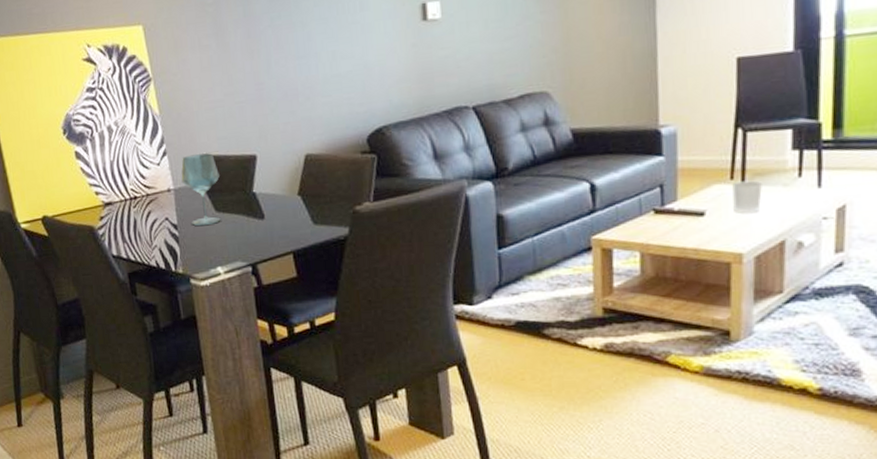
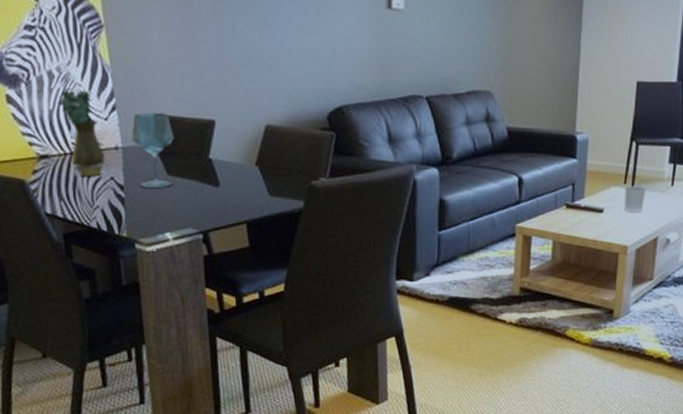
vase: none [117,137,160,220] -> present [57,85,105,177]

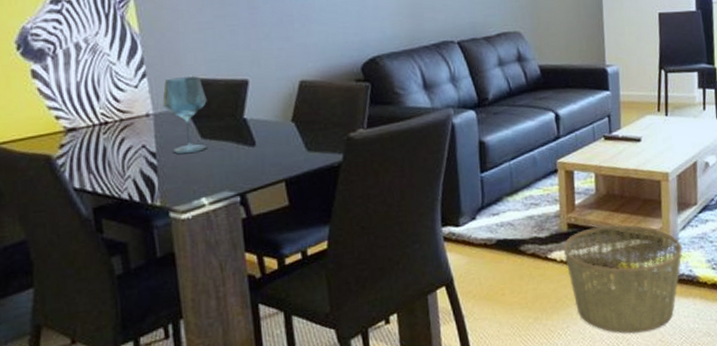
vase: present [57,85,105,177] -> none [85,56,136,148]
basket: none [513,292,633,397] -> present [563,225,683,333]
candle holder: present [624,186,646,214] -> none [659,112,680,140]

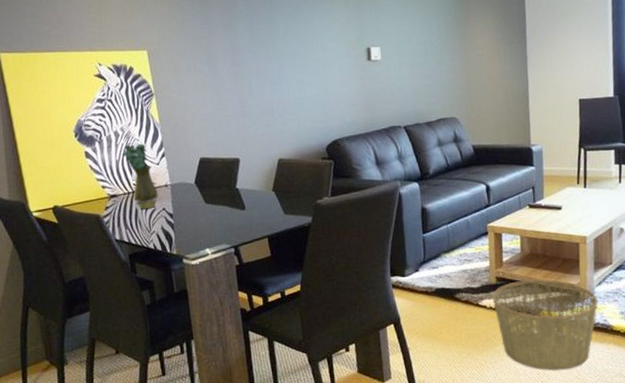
vase: none [85,56,136,148] -> present [122,141,158,210]
wine glass: present [162,76,207,155] -> none [177,156,210,216]

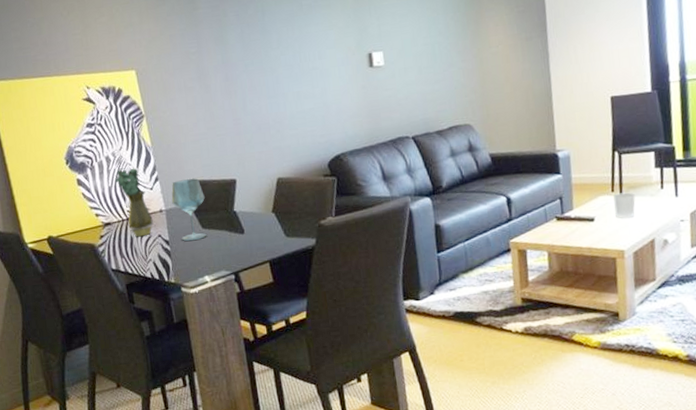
wine glass: none [177,156,210,216] -> present [171,178,207,242]
basket: present [492,279,598,370] -> none [518,299,641,400]
candle holder: none [578,185,597,209] -> present [613,192,636,219]

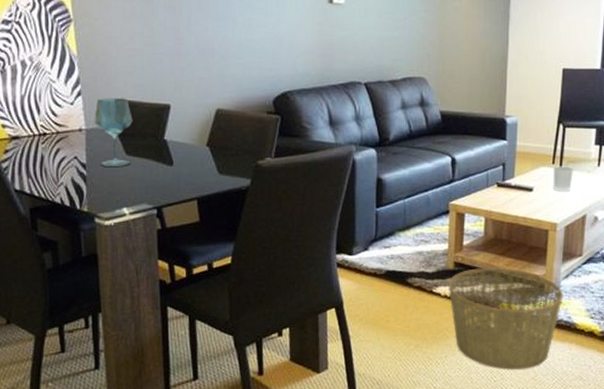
vase: present [114,166,153,237] -> none [29,73,70,156]
basket: none [518,299,641,400] -> present [448,267,564,369]

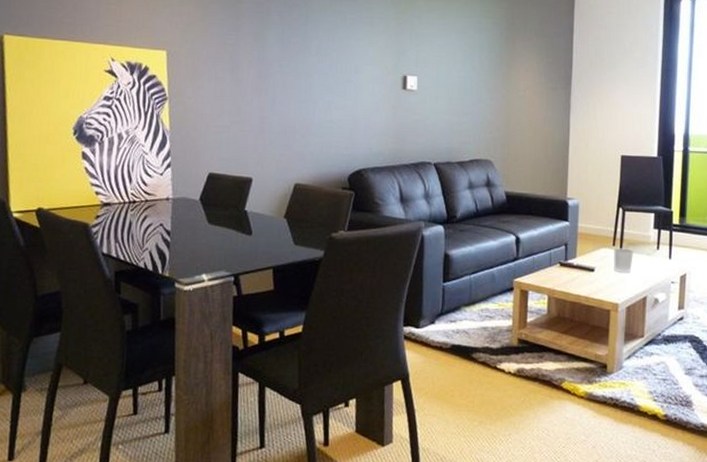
wine glass: present [94,98,133,168] -> none [181,170,217,235]
basket: present [448,267,564,369] -> none [512,345,626,451]

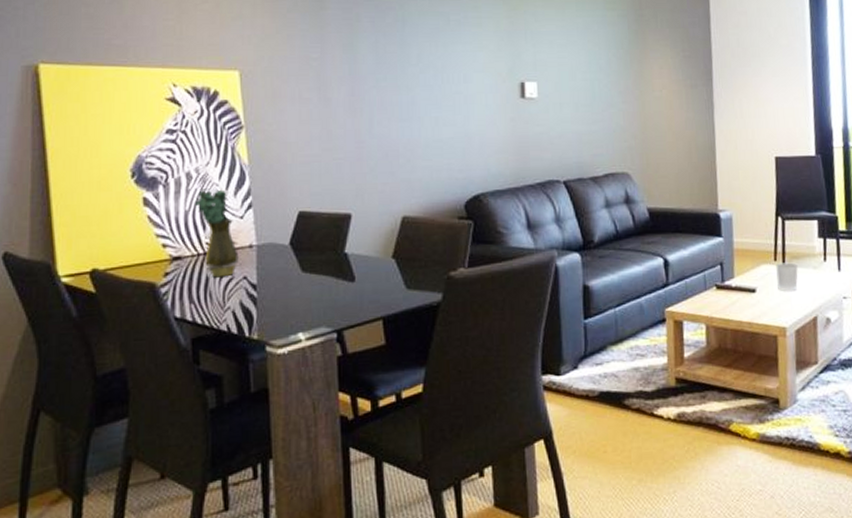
vase: none [123,145,157,223] -> present [194,186,239,278]

